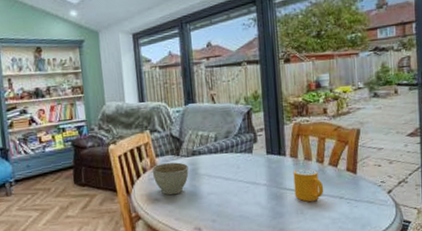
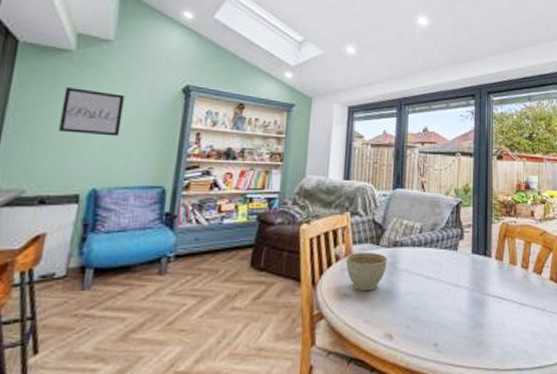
mug: present [293,168,324,202] -> none [497,273,527,312]

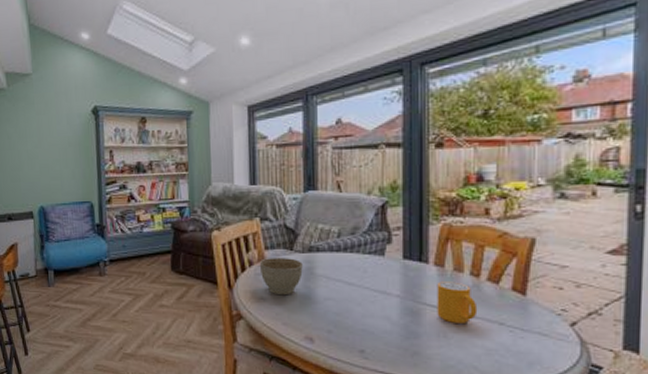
wall art: present [59,87,125,137] -> none [6,121,51,161]
mug: none [497,273,527,312] -> present [437,282,478,325]

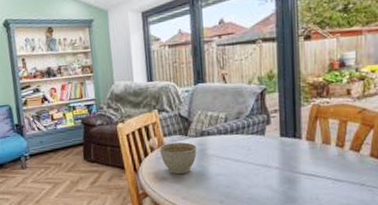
mug: present [437,282,478,325] -> none [309,152,343,188]

